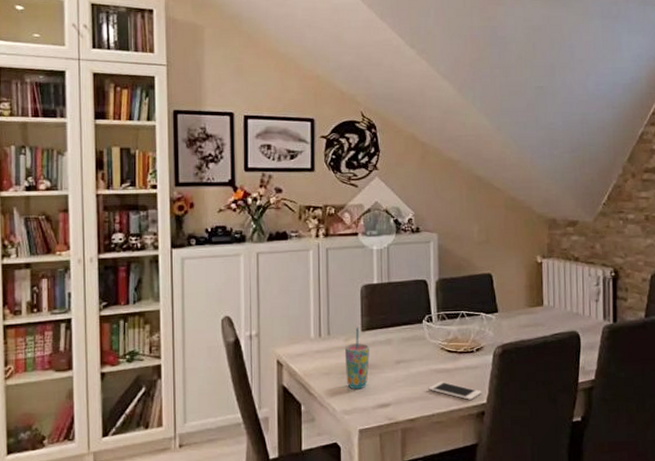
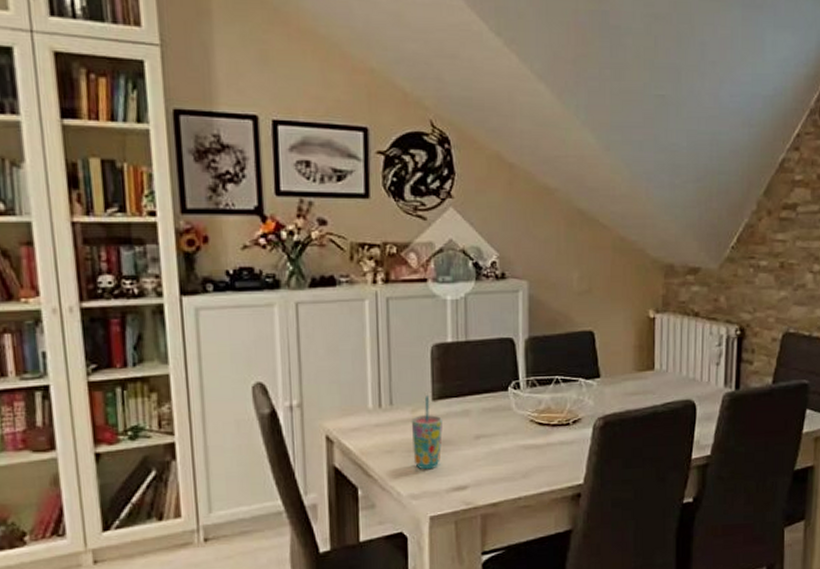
cell phone: present [428,381,482,400] -> none [514,459,578,480]

